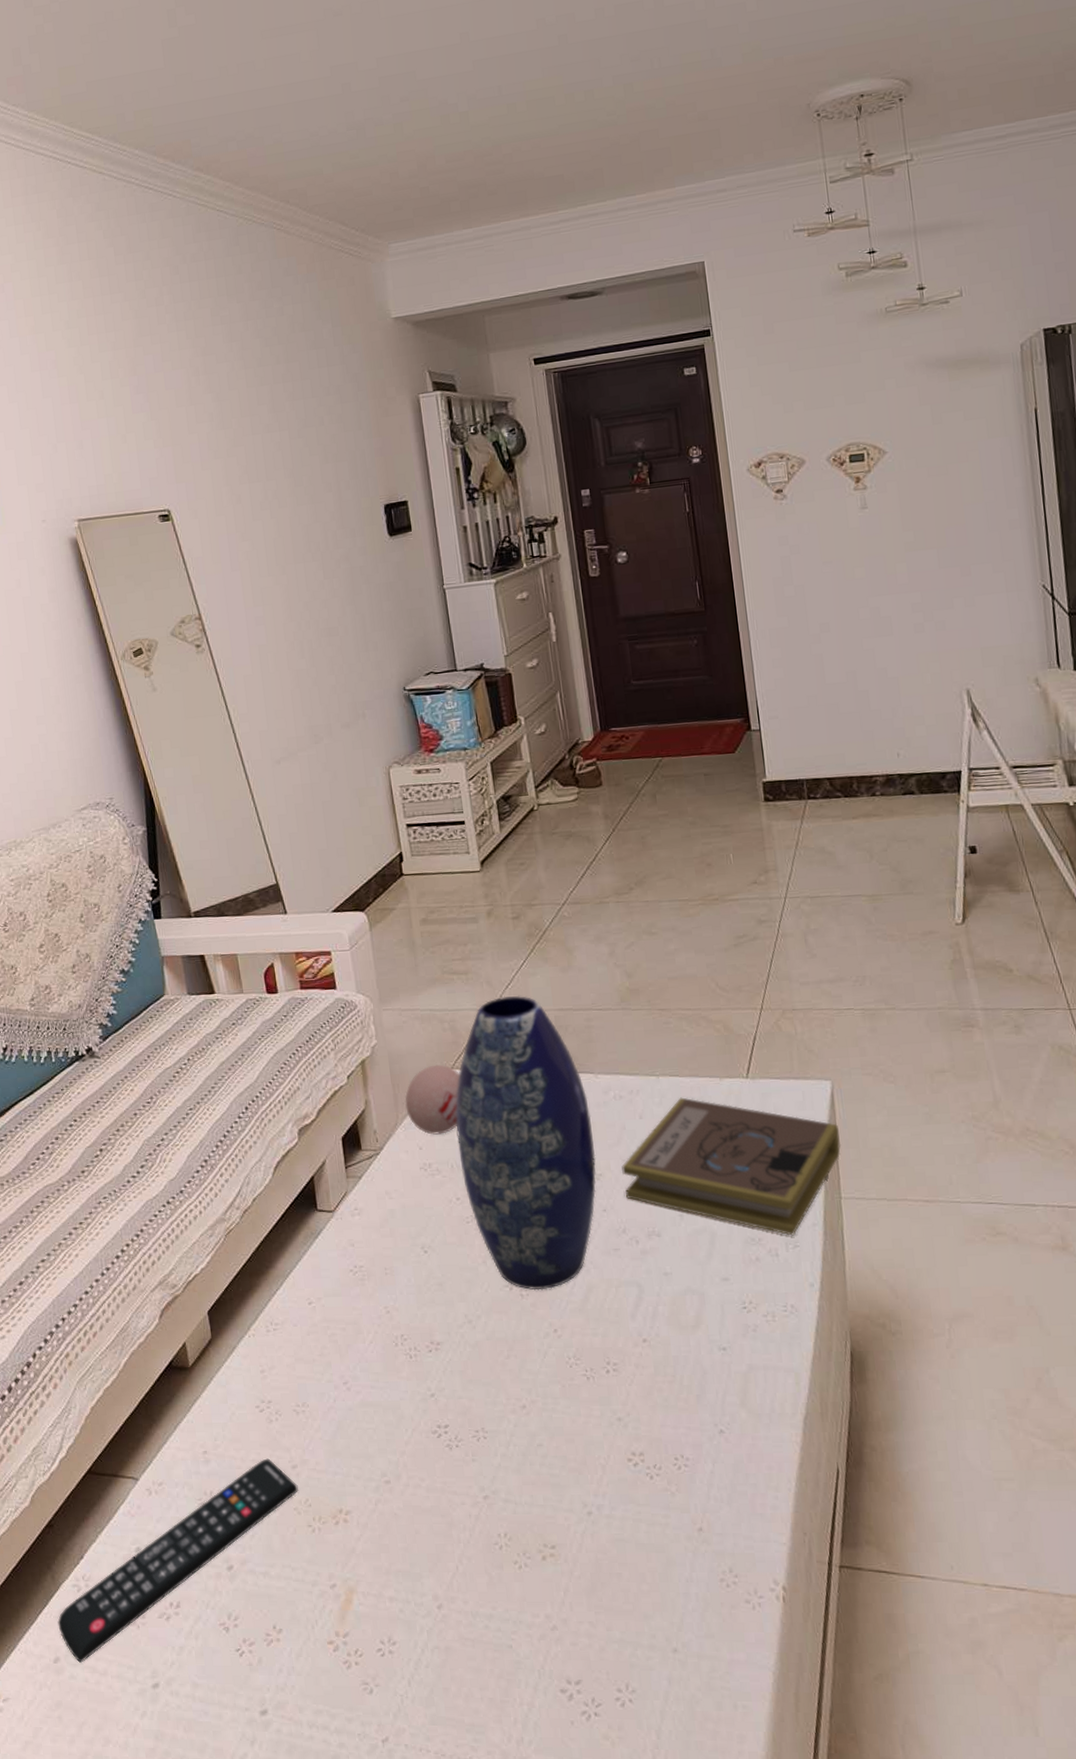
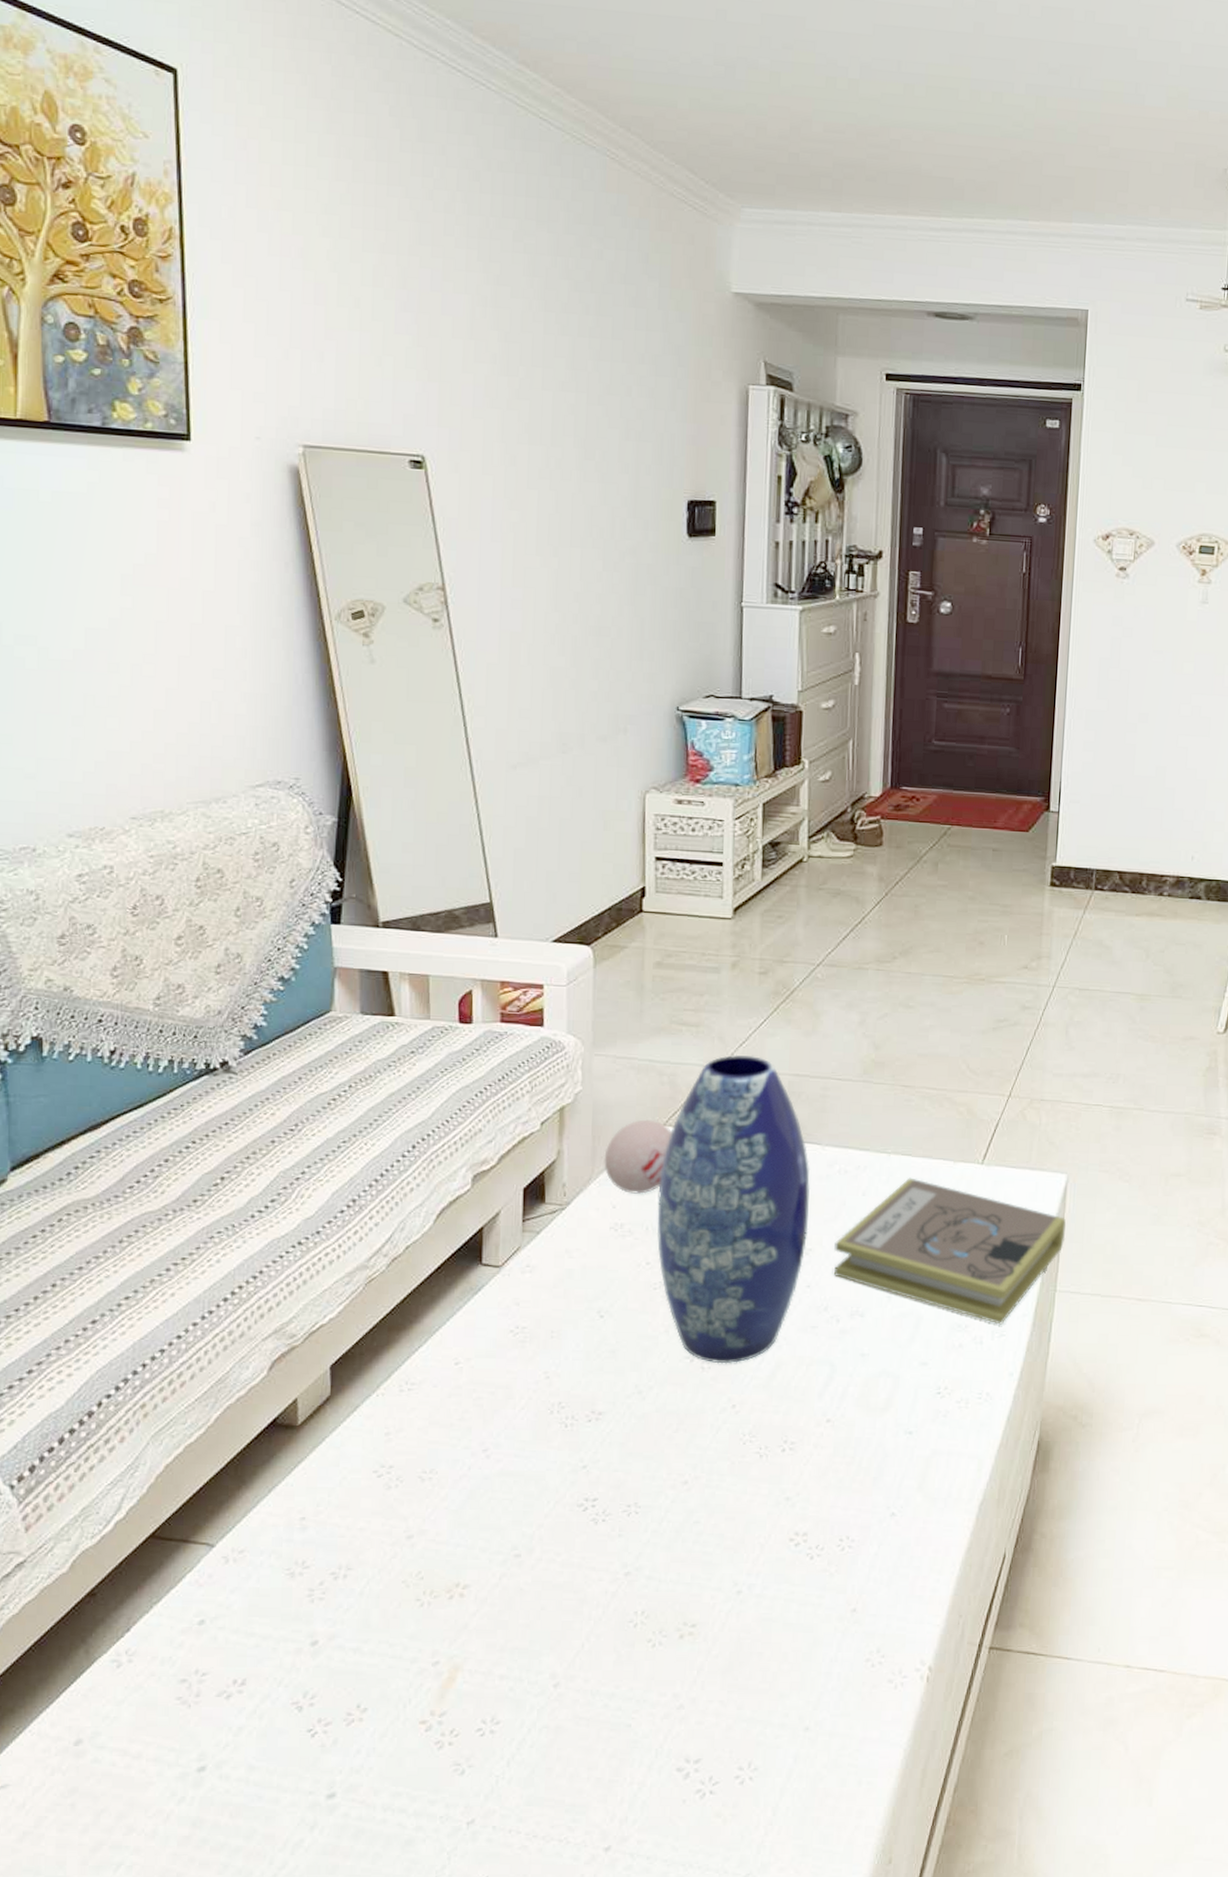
remote control: present [57,1458,298,1663] -> none [86,1527,411,1745]

